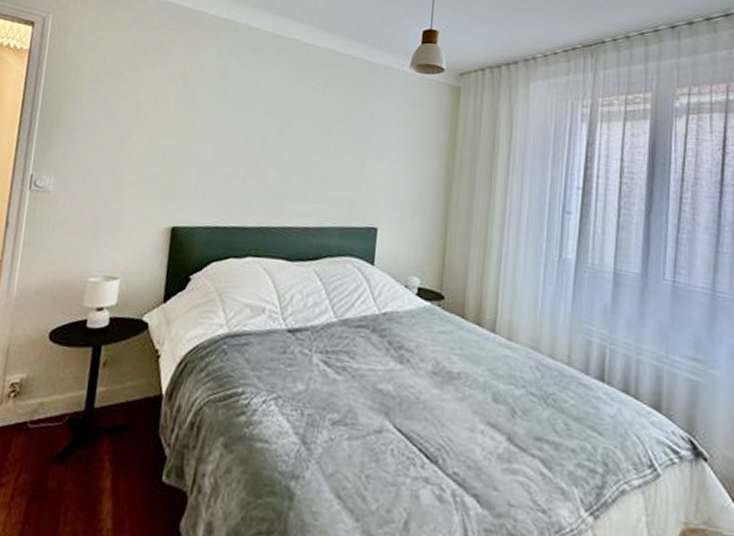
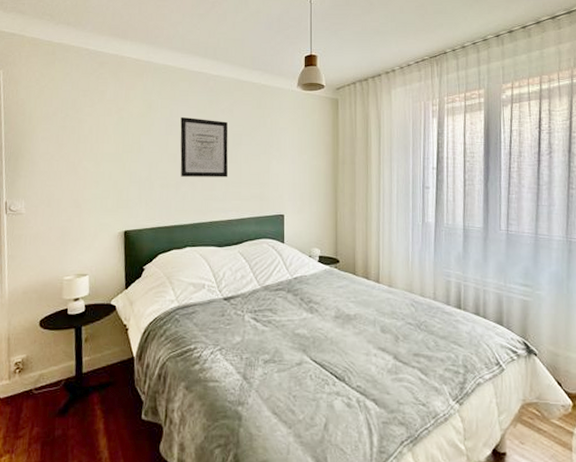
wall art: none [251,90,317,172] -> present [180,116,228,177]

